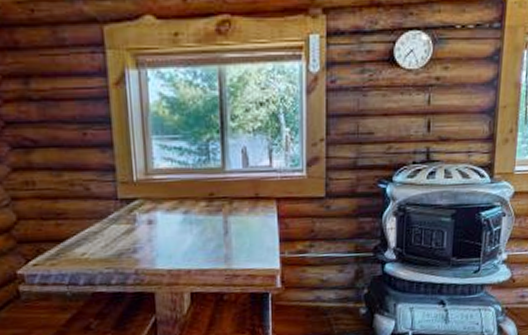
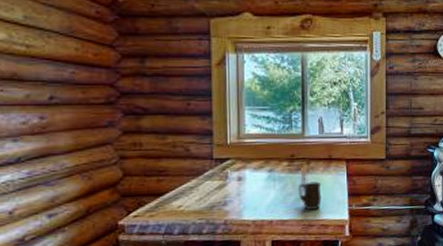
mug: none [220,224,248,259] -> present [299,181,322,211]

